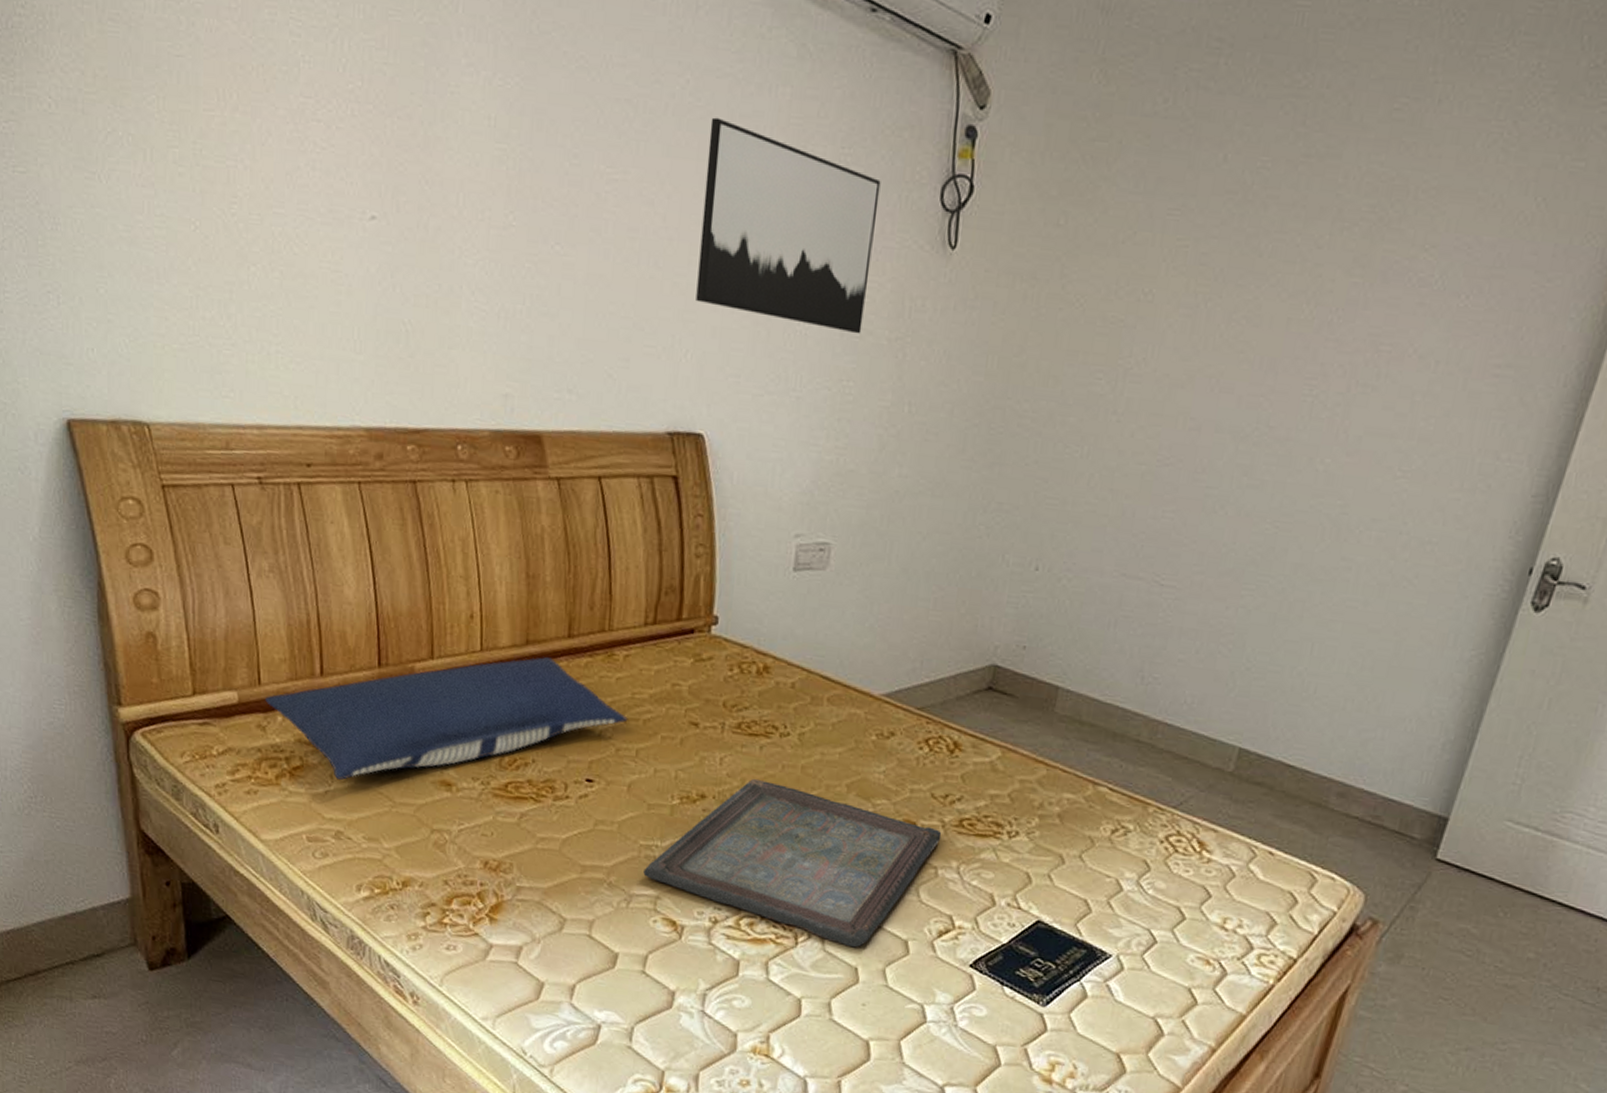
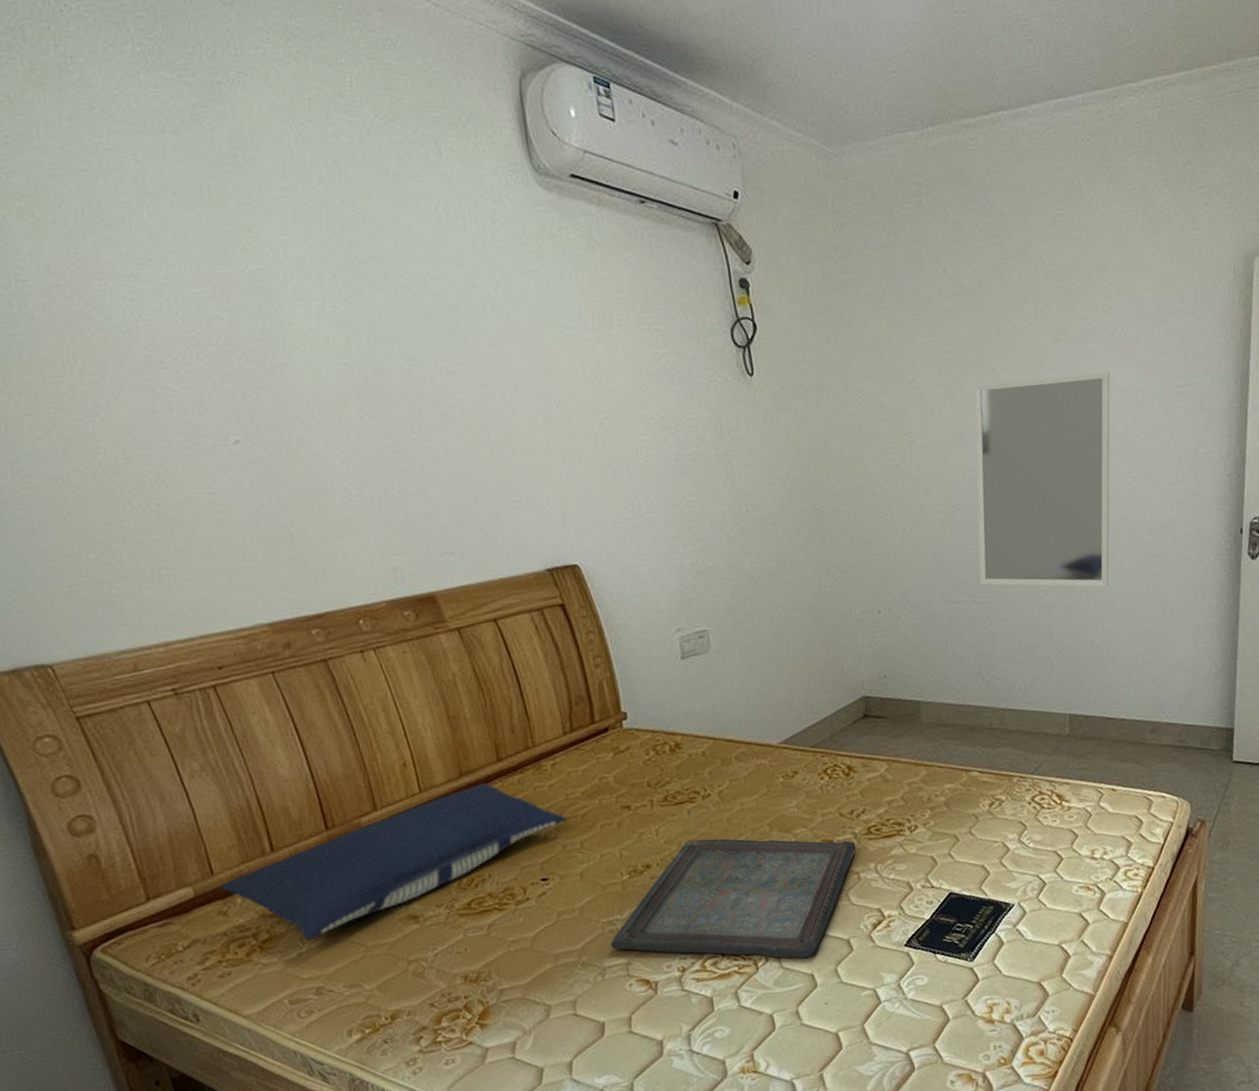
wall art: present [696,117,881,334] -> none [525,306,693,458]
home mirror: none [1169,312,1408,603] -> present [974,371,1111,587]

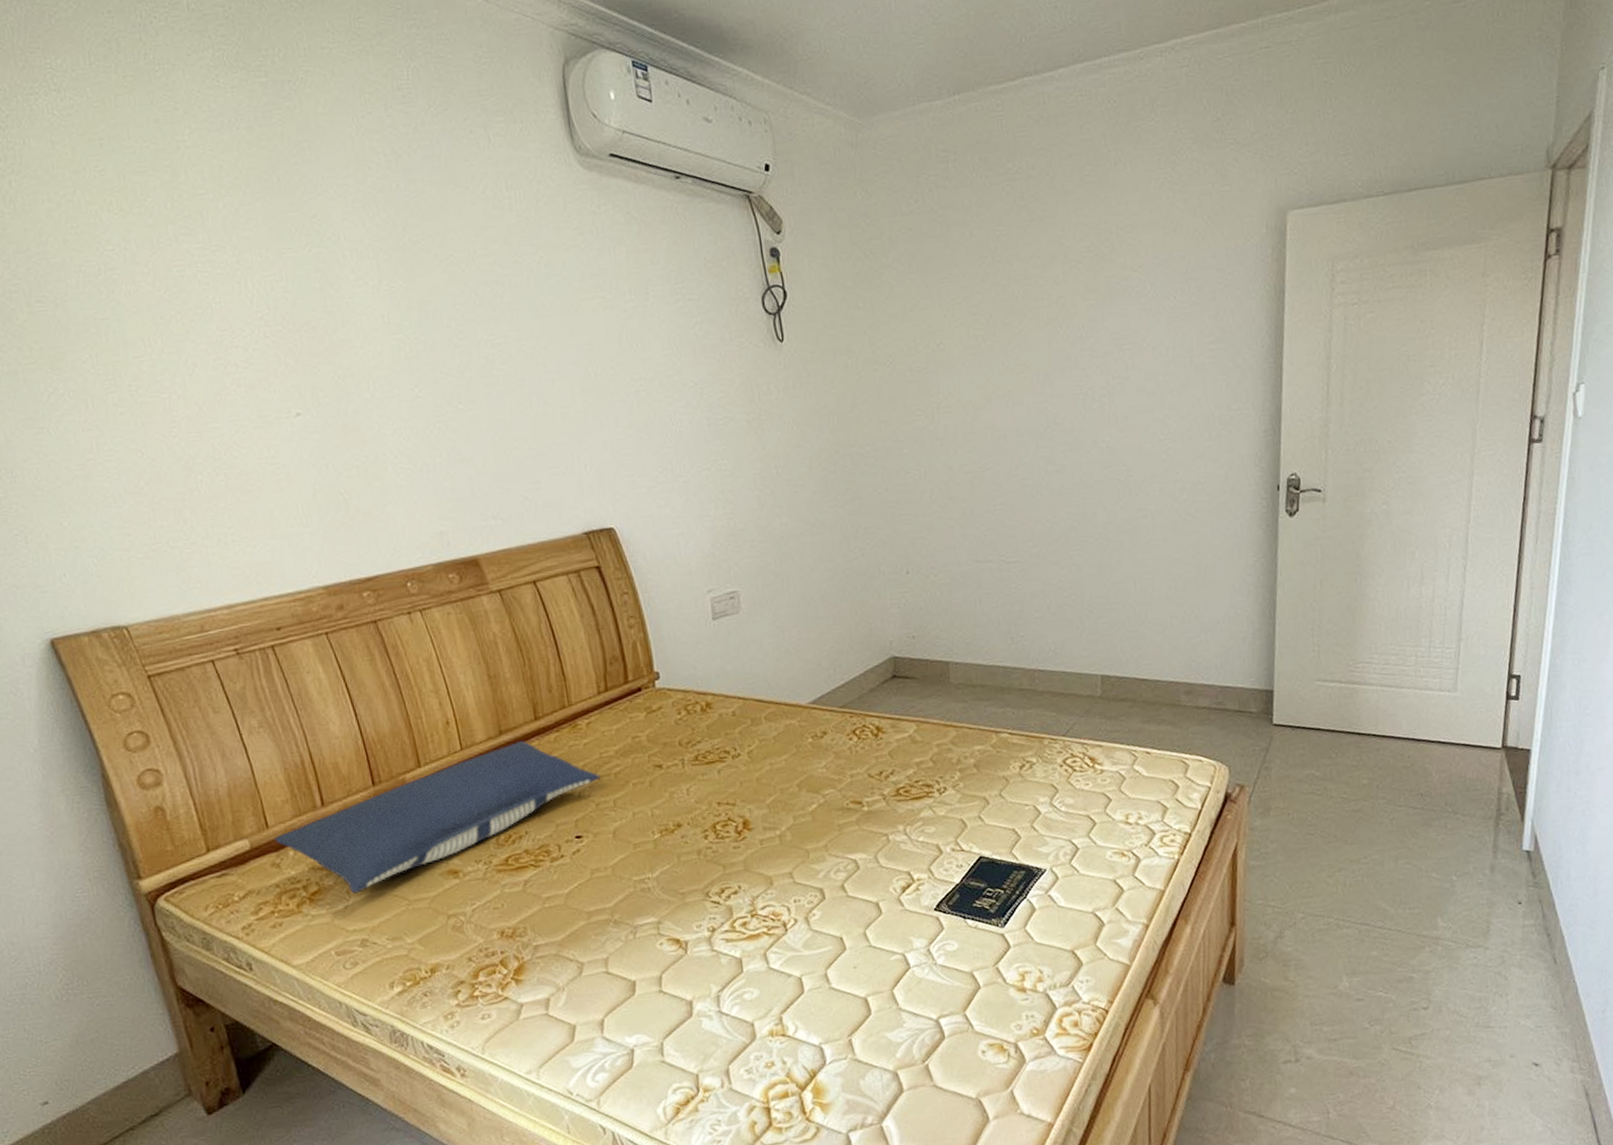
serving tray: present [610,838,856,959] -> none [642,798,885,921]
home mirror: present [974,371,1111,587] -> none [1001,329,1141,546]

